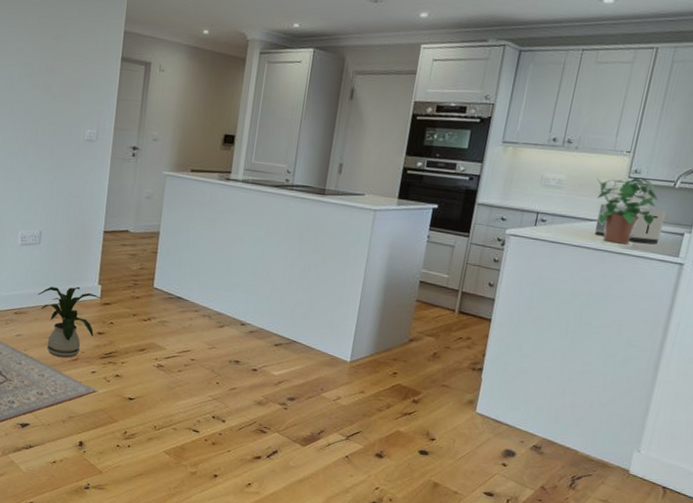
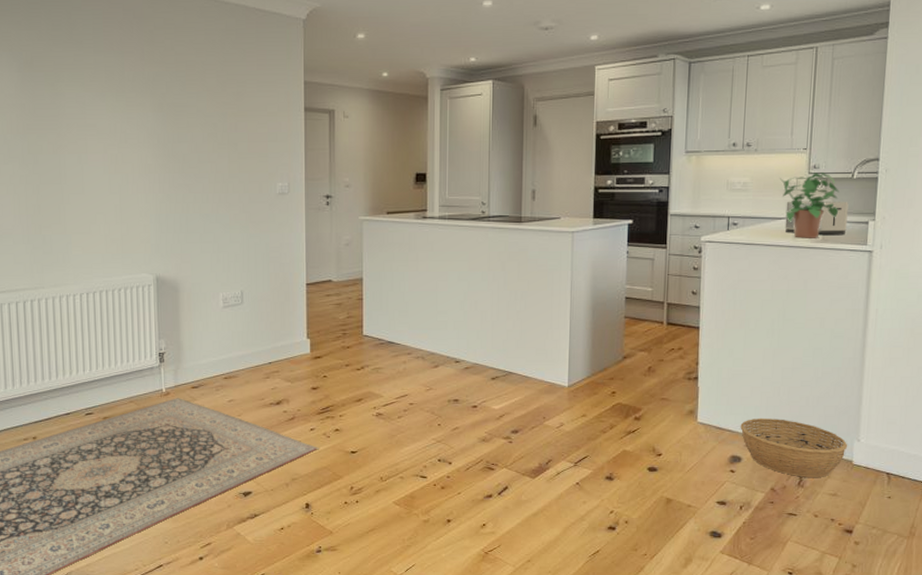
house plant: present [38,286,103,358] -> none [247,343,314,418]
basket: none [518,416,627,483] -> present [740,417,848,478]

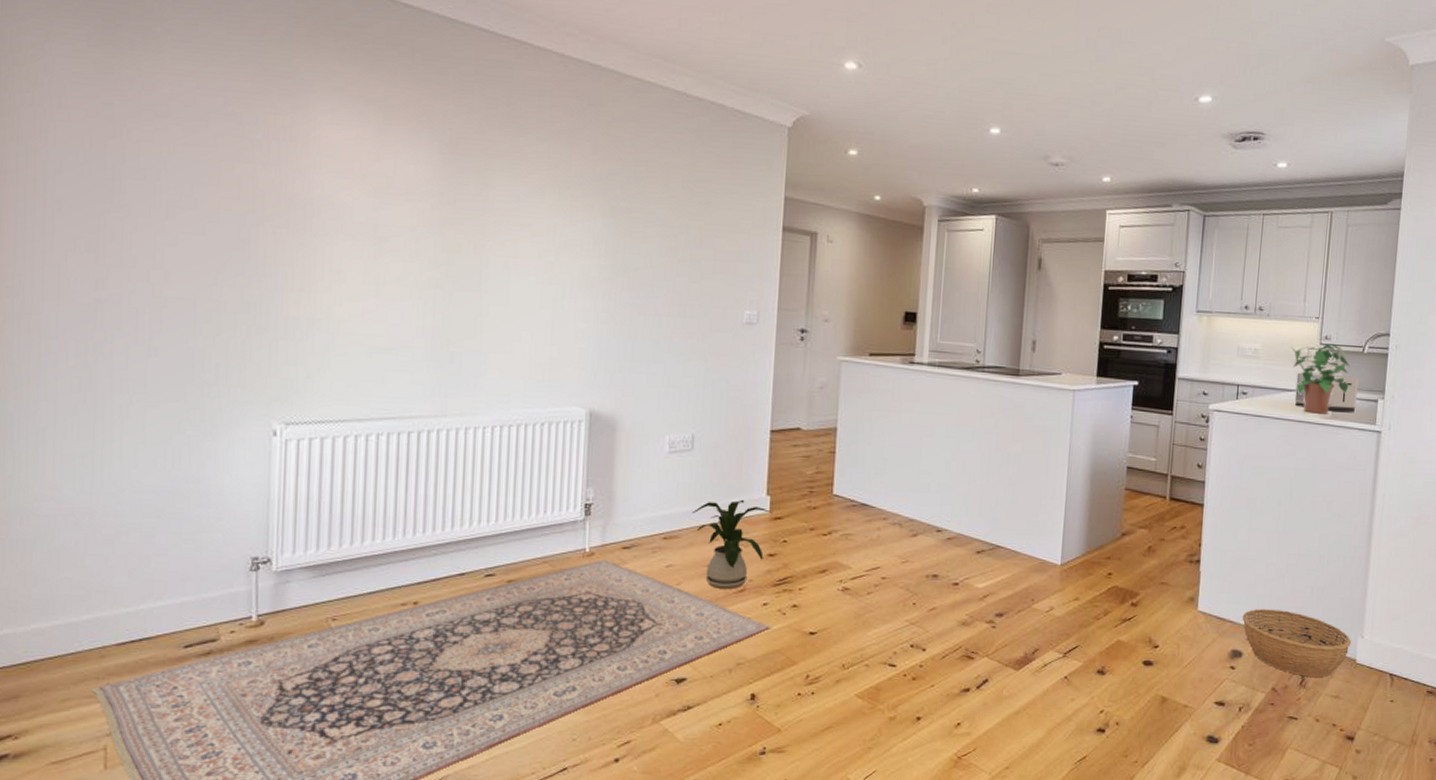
house plant: none [247,343,314,418] -> present [693,499,773,589]

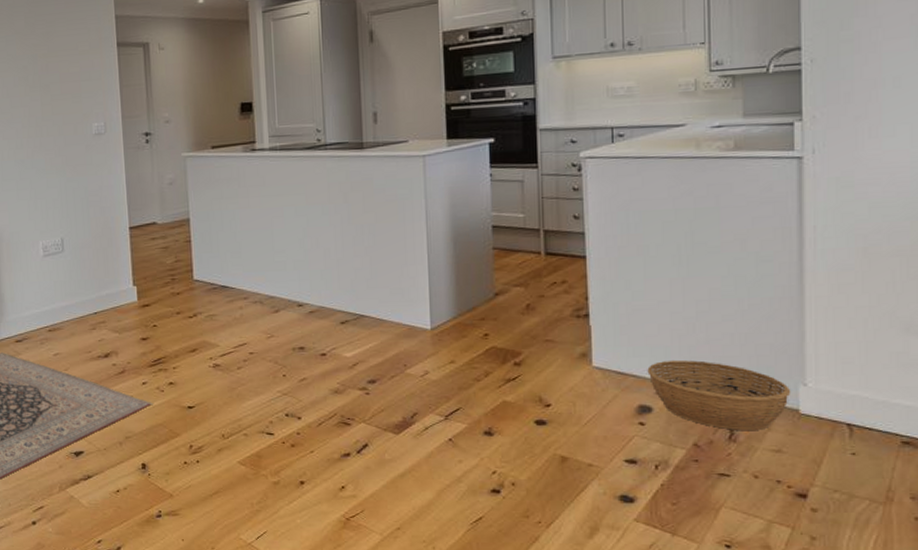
house plant: present [693,499,773,589] -> none [70,291,141,371]
potted plant: present [1291,344,1350,414] -> none [674,69,754,148]
toaster: present [1294,372,1359,412] -> none [684,100,765,142]

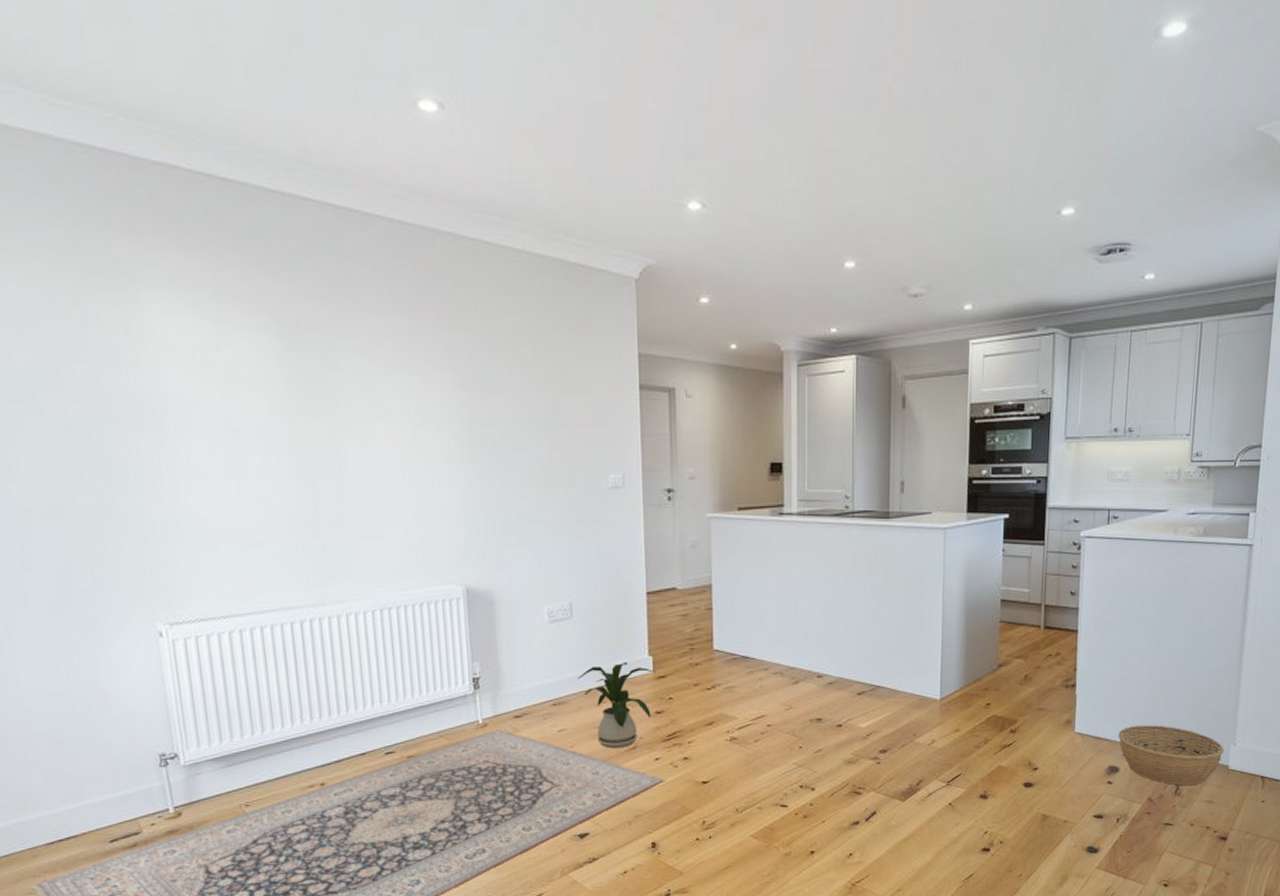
house plant: none [70,291,141,371] -> present [578,661,657,748]

